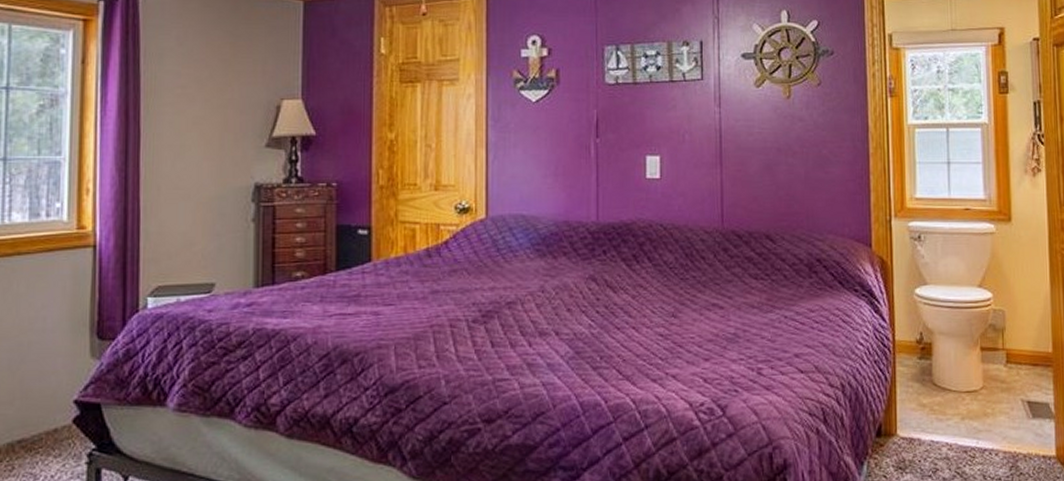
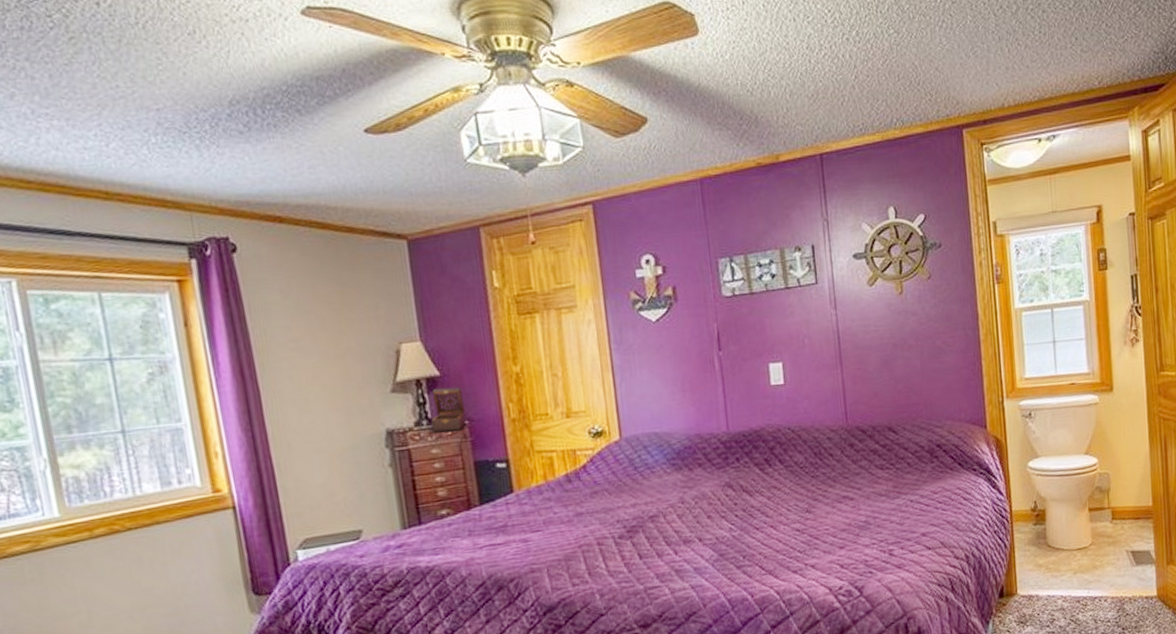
jewelry box: none [300,148,335,192] -> present [431,387,466,433]

